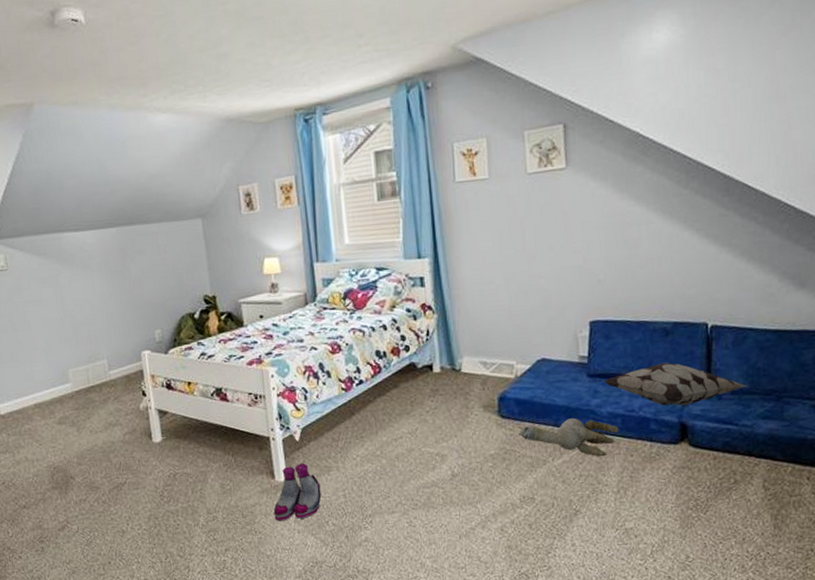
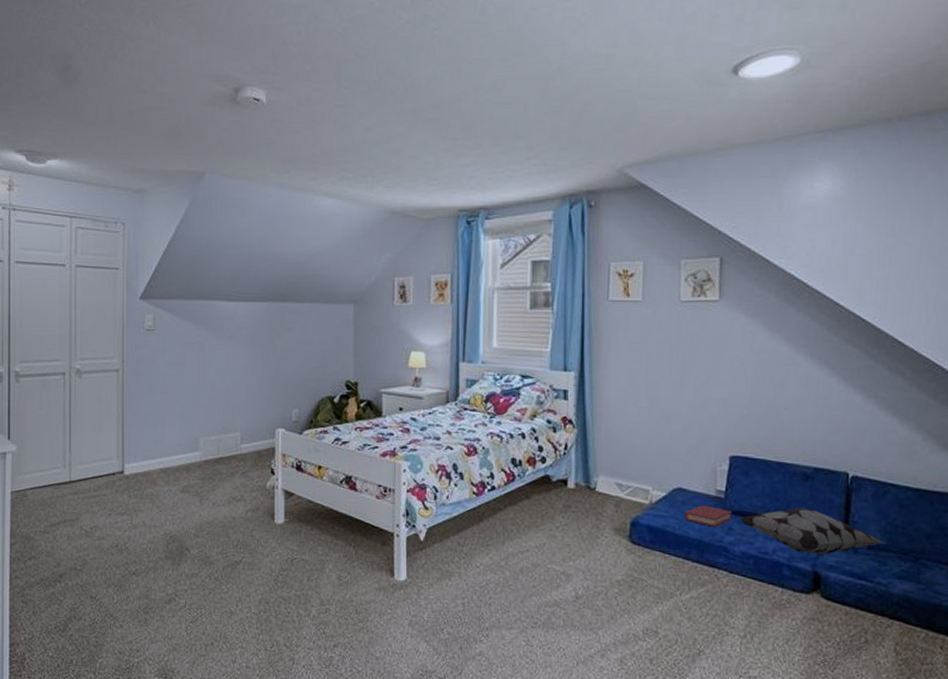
boots: present [273,462,322,522] -> none [388,564,440,623]
plush toy: present [517,418,619,457] -> none [647,553,751,597]
book: none [550,372,597,393] -> present [684,505,732,527]

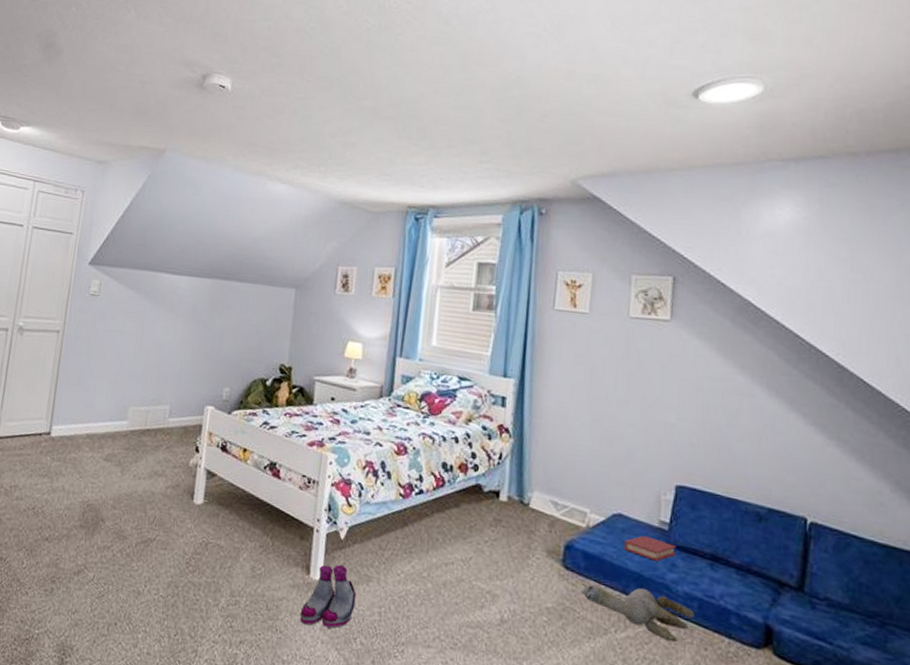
boots: none [388,564,440,623] -> present [299,564,357,628]
plush toy: none [647,553,751,597] -> present [580,583,695,643]
decorative pillow: present [739,507,885,555] -> none [683,550,847,607]

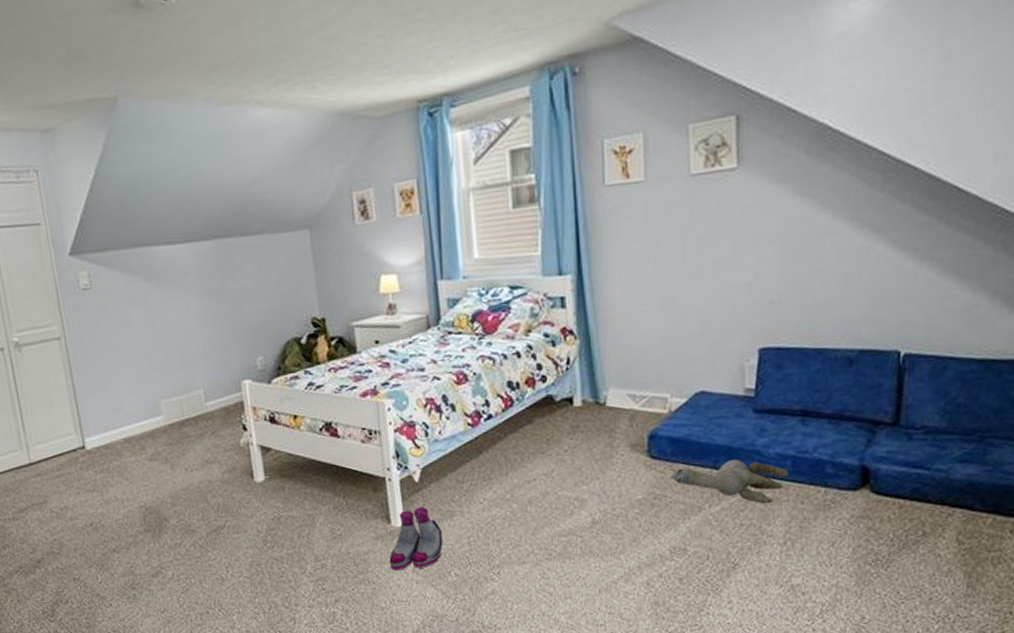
book: present [623,535,676,562] -> none [709,407,764,430]

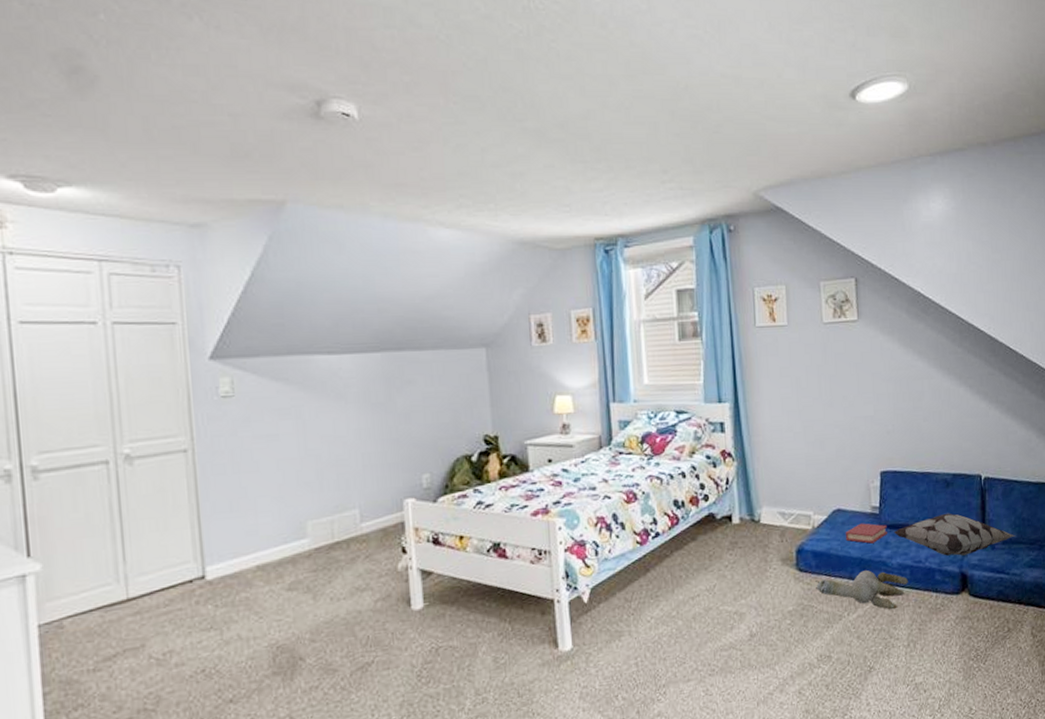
boots: present [389,506,443,571] -> none [555,627,611,699]
book: none [709,407,764,430] -> present [845,523,887,544]
decorative pillow: none [772,396,944,447] -> present [893,513,1015,556]

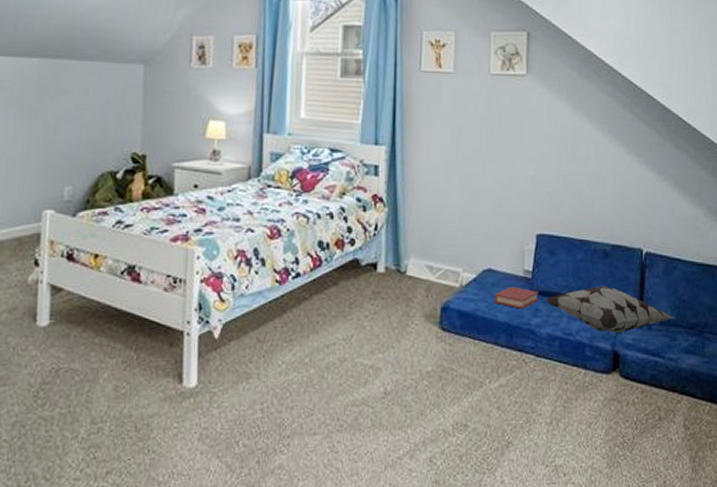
plush toy: present [814,570,908,610] -> none [457,337,556,383]

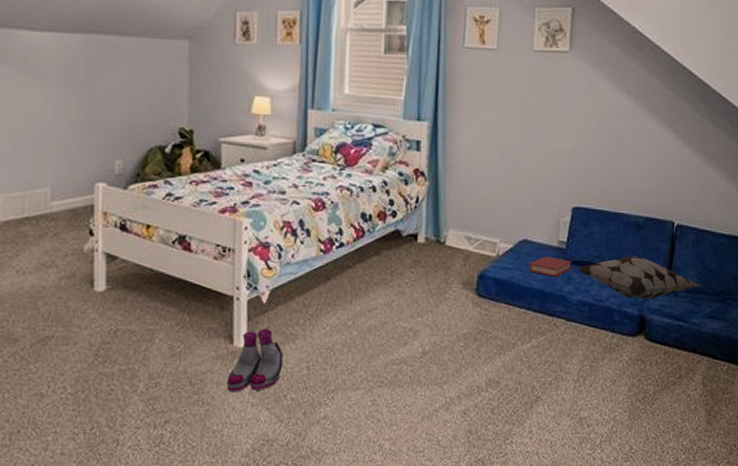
boots: none [174,365,236,438] -> present [226,328,283,392]

